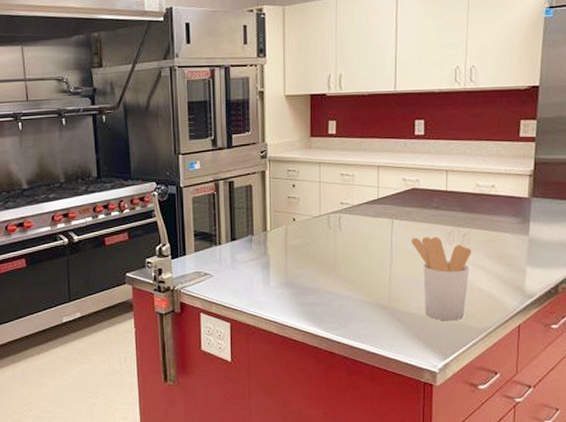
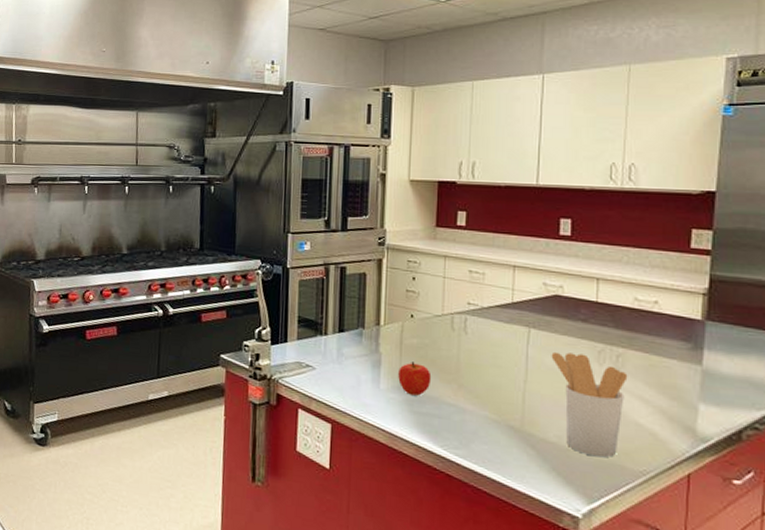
fruit: none [285,260,313,289] -> present [398,361,432,396]

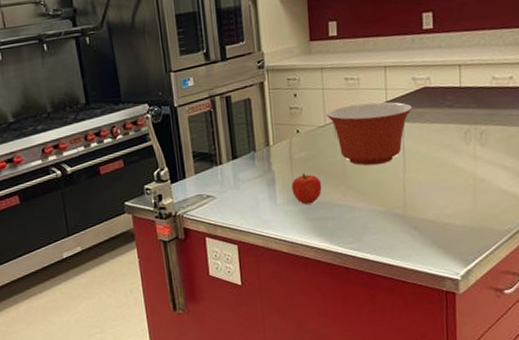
mixing bowl: none [445,298,542,369] -> present [326,102,413,166]
utensil holder: present [551,351,628,458] -> none [424,137,491,226]

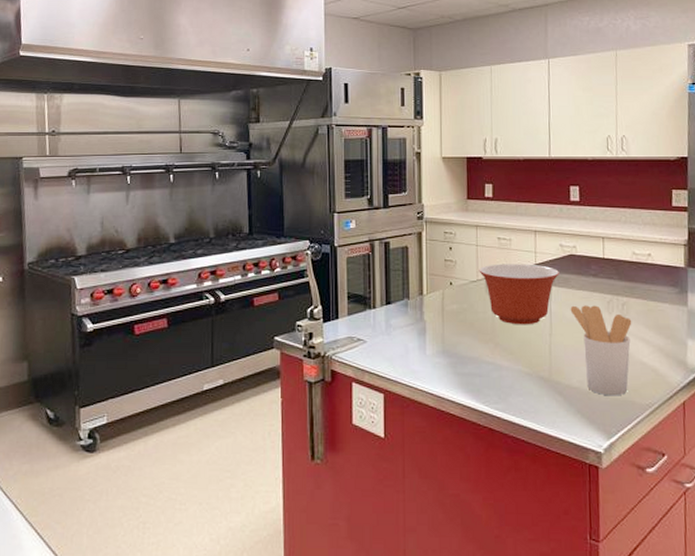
fruit: present [292,174,322,204] -> none [442,326,471,358]
utensil holder: none [424,137,491,226] -> present [570,305,632,396]

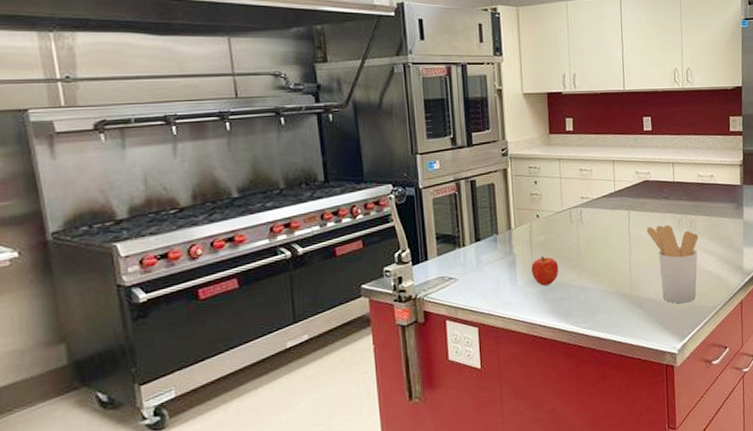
fruit: none [442,326,471,358] -> present [531,256,559,286]
mixing bowl: present [479,263,560,325] -> none [563,192,637,249]

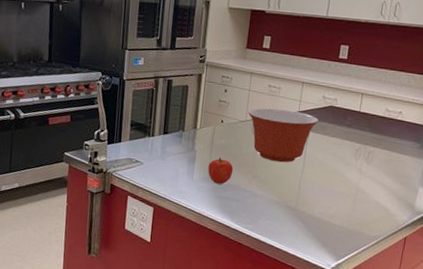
mixing bowl: none [563,192,637,249] -> present [248,108,319,163]
utensil holder: present [646,225,699,304] -> none [322,149,374,228]

